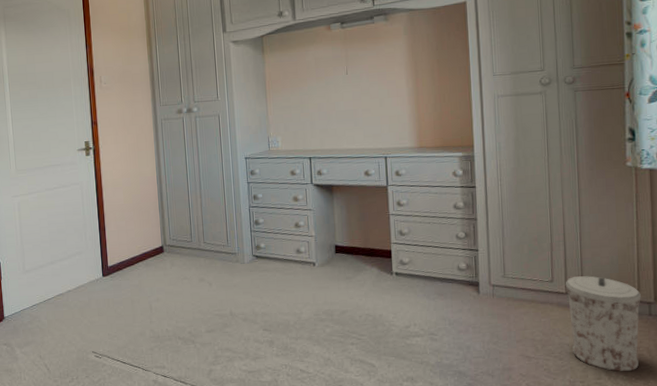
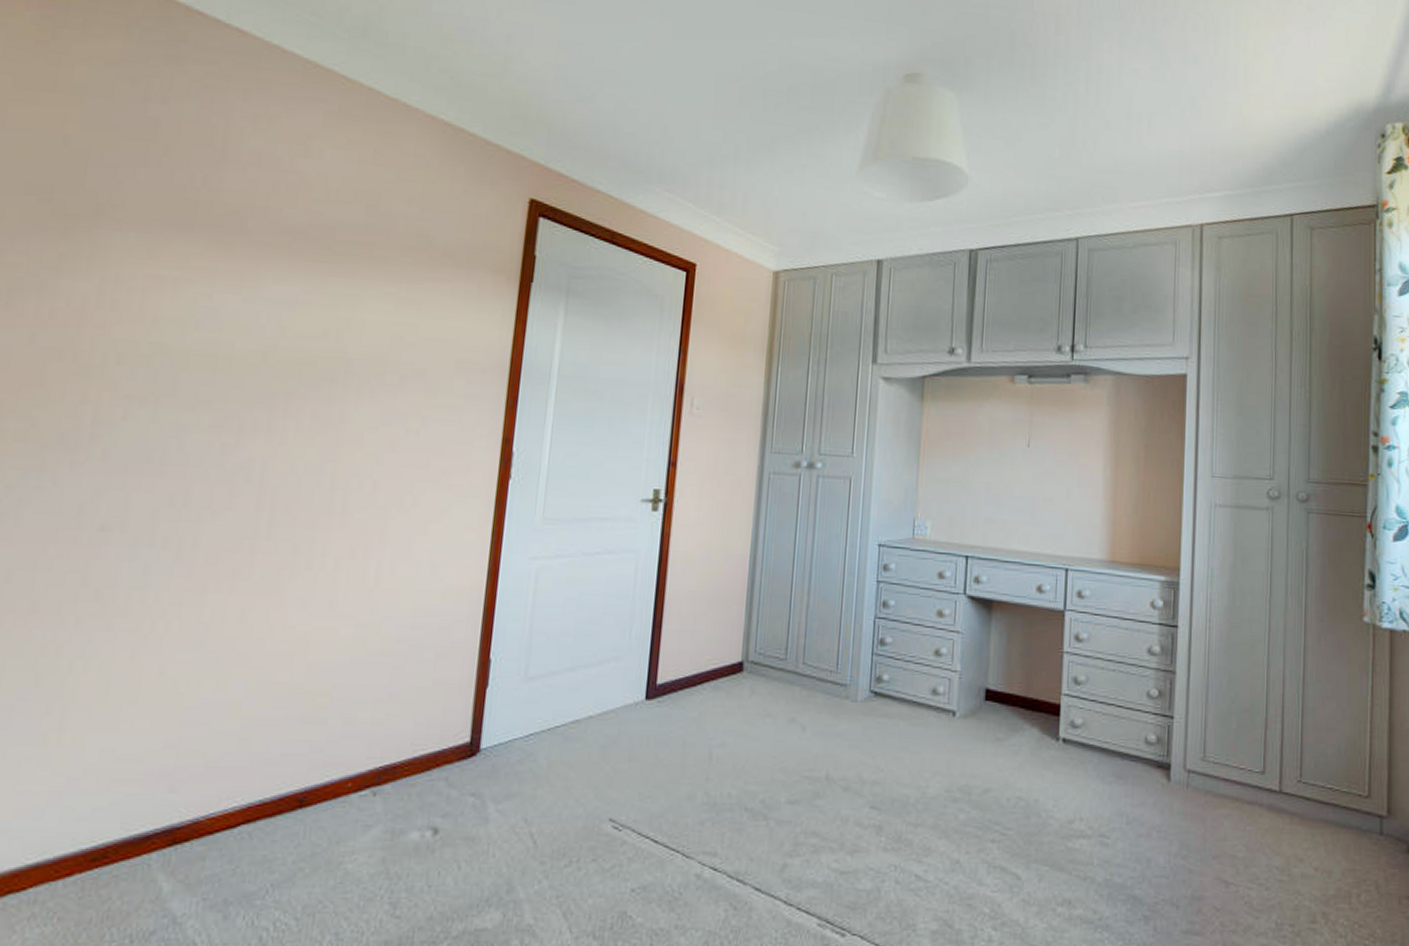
trash can: present [565,276,641,372] -> none [1279,769,1371,915]

